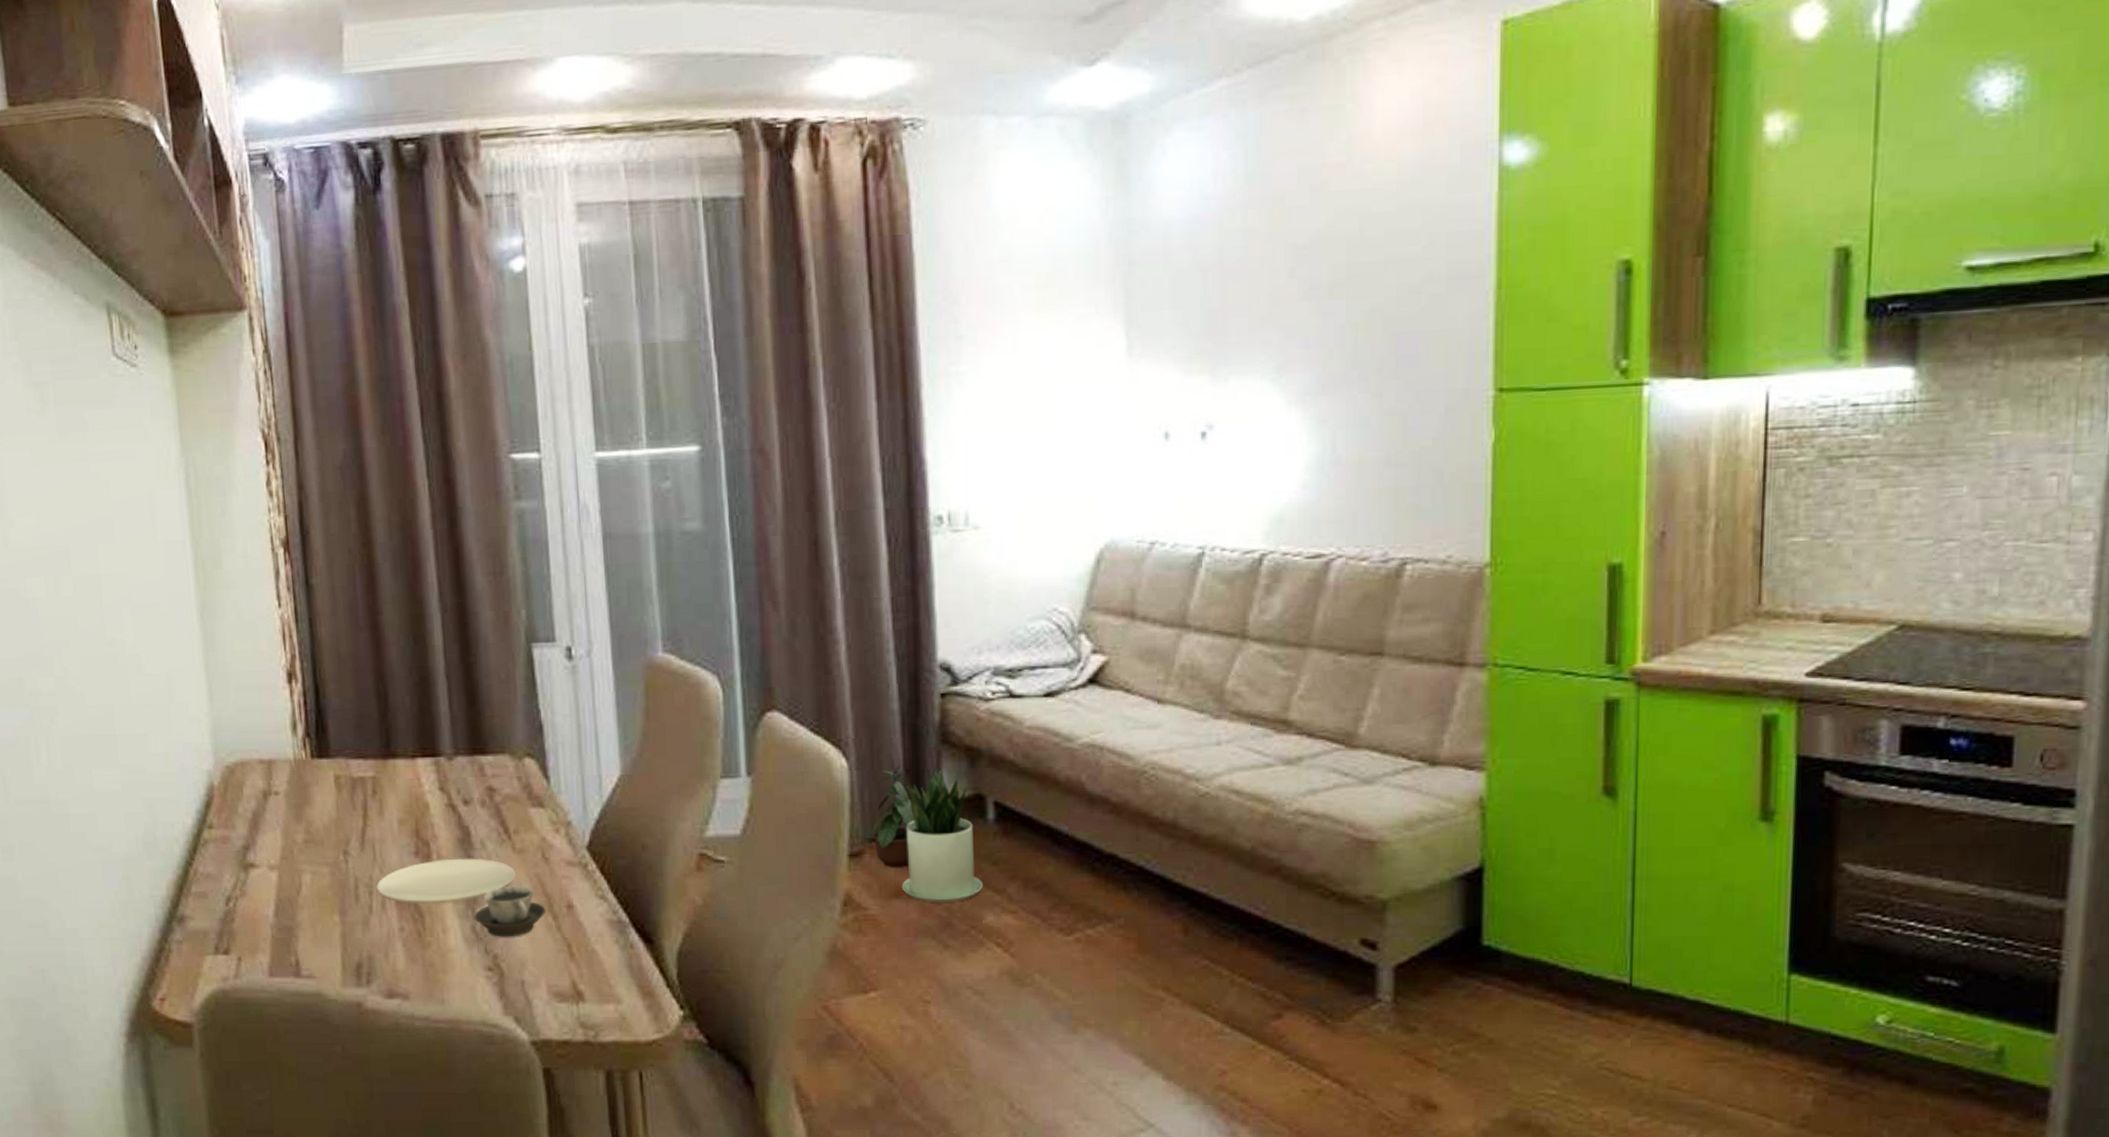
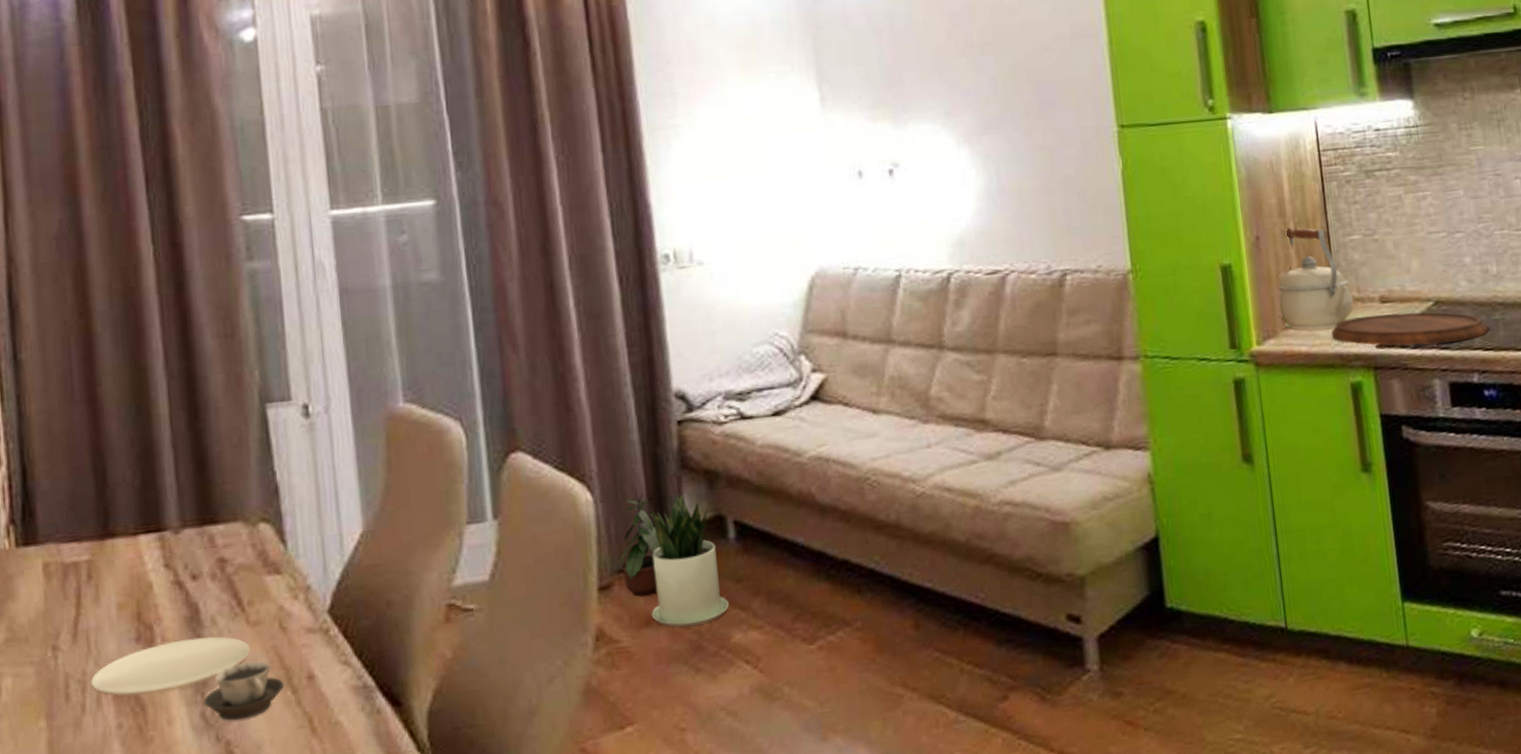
kettle: none [1677,523,1784,650] -> present [1278,227,1354,332]
cutting board: none [1747,635,1973,678] -> present [1332,311,1489,346]

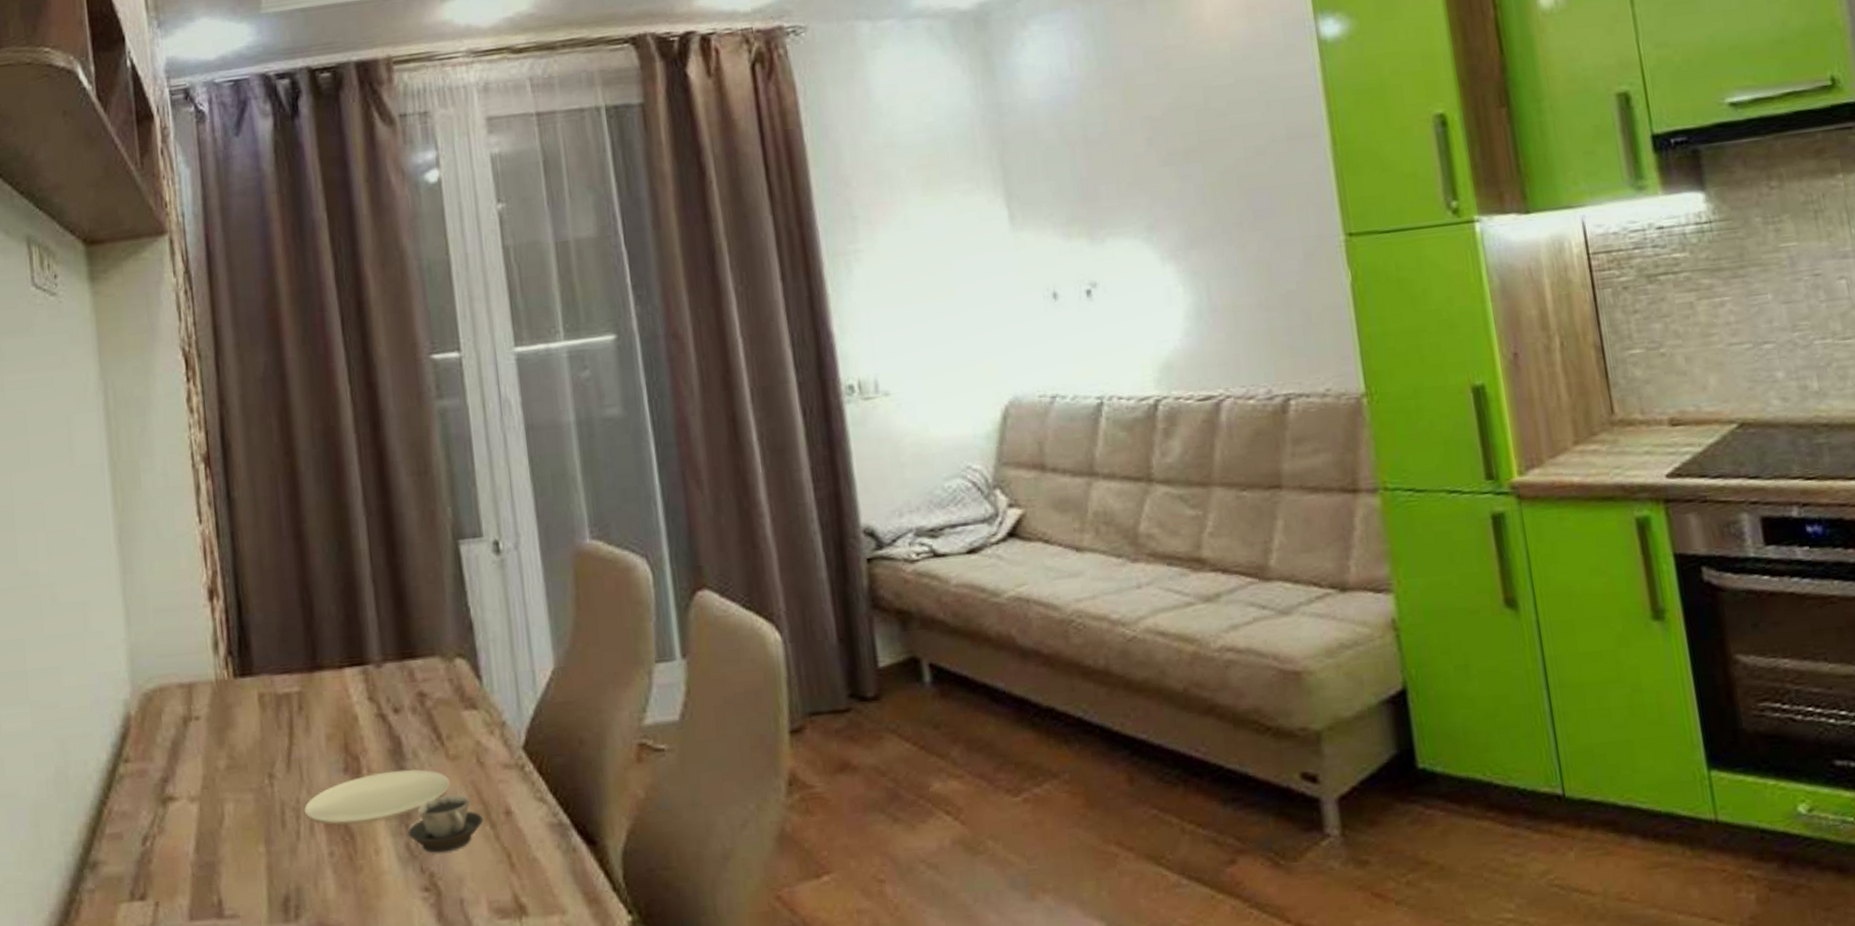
potted plant: present [618,494,661,597] -> none [809,634,853,741]
planter: present [648,495,729,628] -> none [839,636,927,774]
kettle: present [1278,227,1354,332] -> none [1542,342,1638,460]
cutting board: present [1332,311,1489,346] -> none [1610,435,1811,476]

